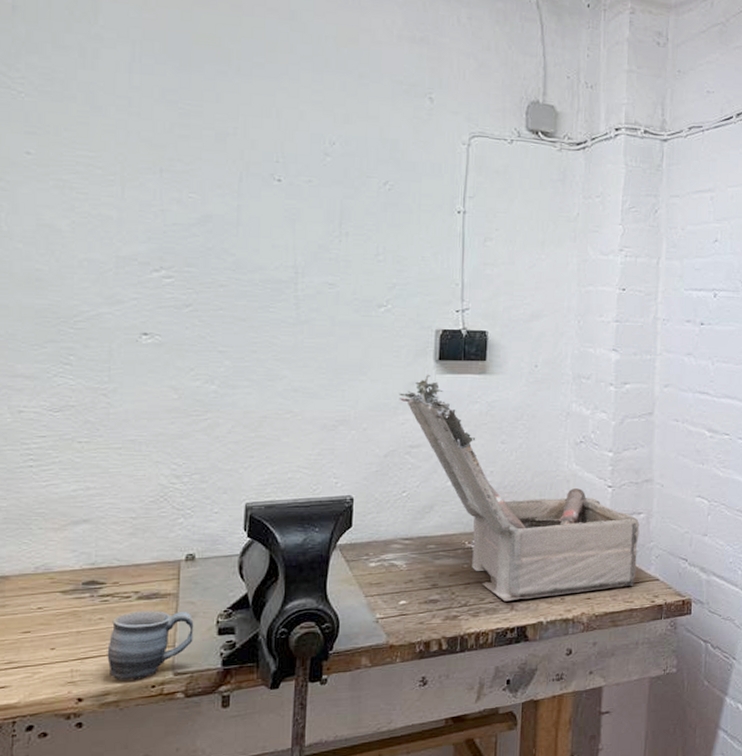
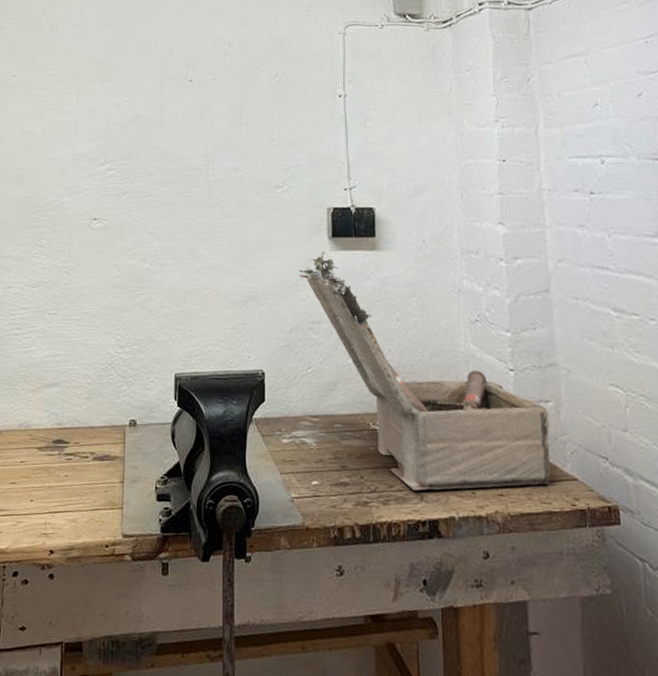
mug: present [107,610,194,681] -> none [71,471,137,539]

